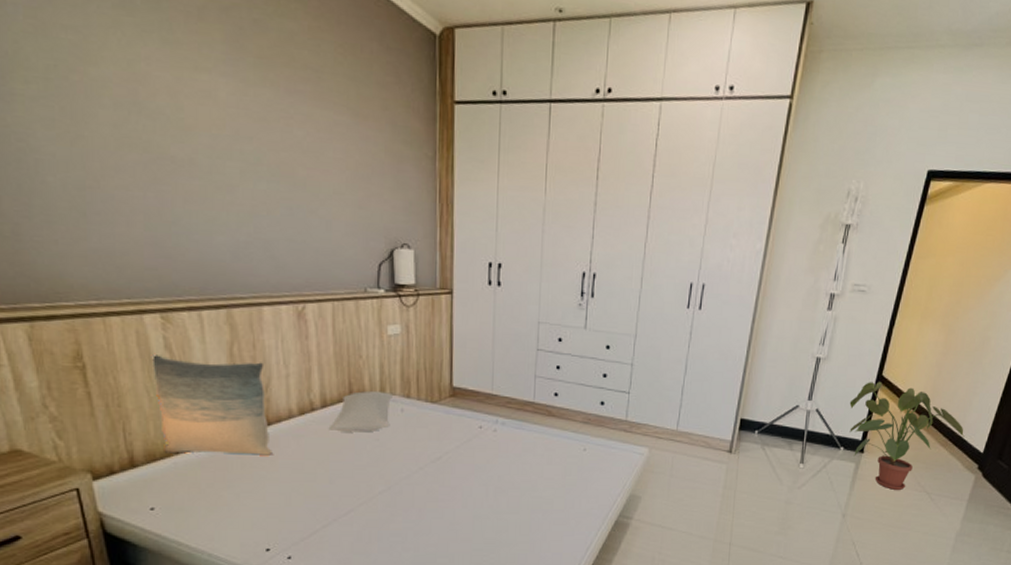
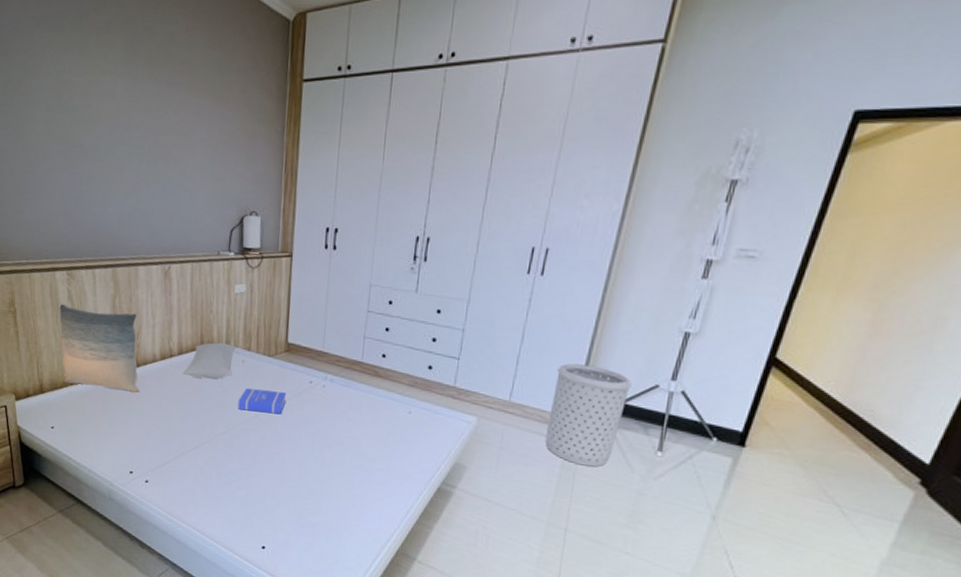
book: none [399,440,455,465] -> present [238,388,287,415]
laundry basket: none [709,391,779,484] -> present [545,363,633,467]
house plant: present [849,381,965,490] -> none [726,364,900,497]

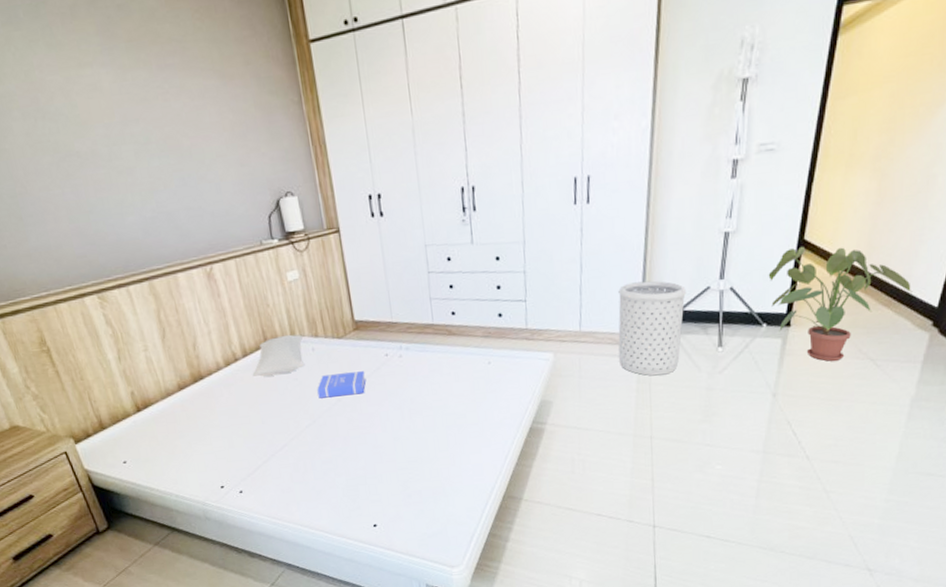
pillow: present [59,304,139,392] -> none [98,324,210,414]
house plant: none [726,364,900,497] -> present [768,246,913,361]

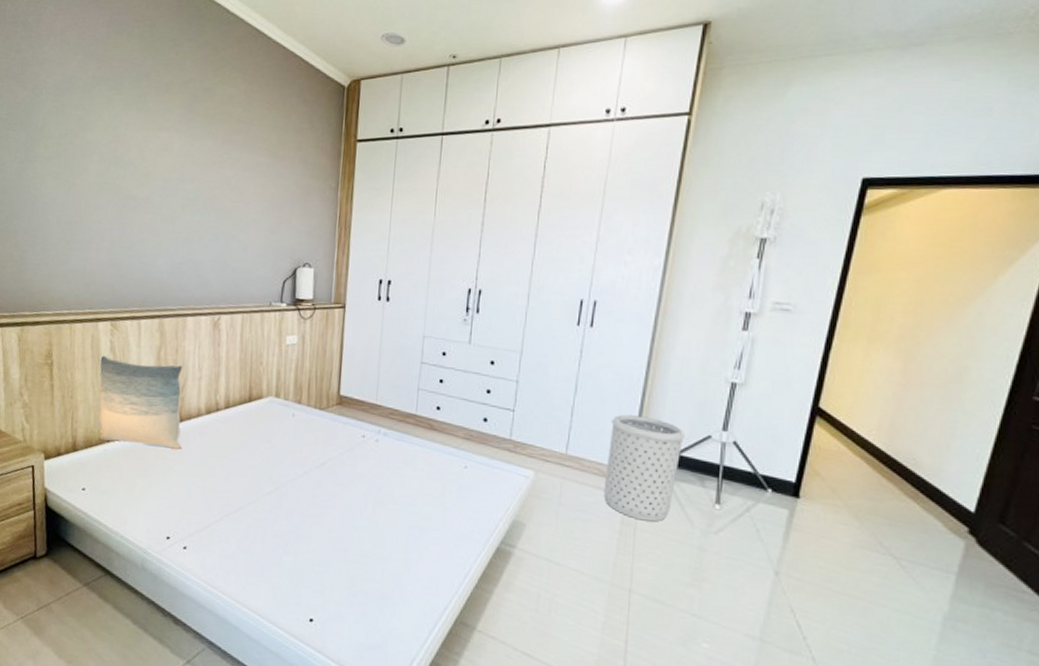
pillow: none [98,324,210,414] -> present [98,355,182,449]
pillow: present [252,335,305,377] -> none [229,395,287,434]
book: present [317,371,367,399] -> none [286,443,339,471]
house plant: present [768,246,913,361] -> none [776,413,944,550]

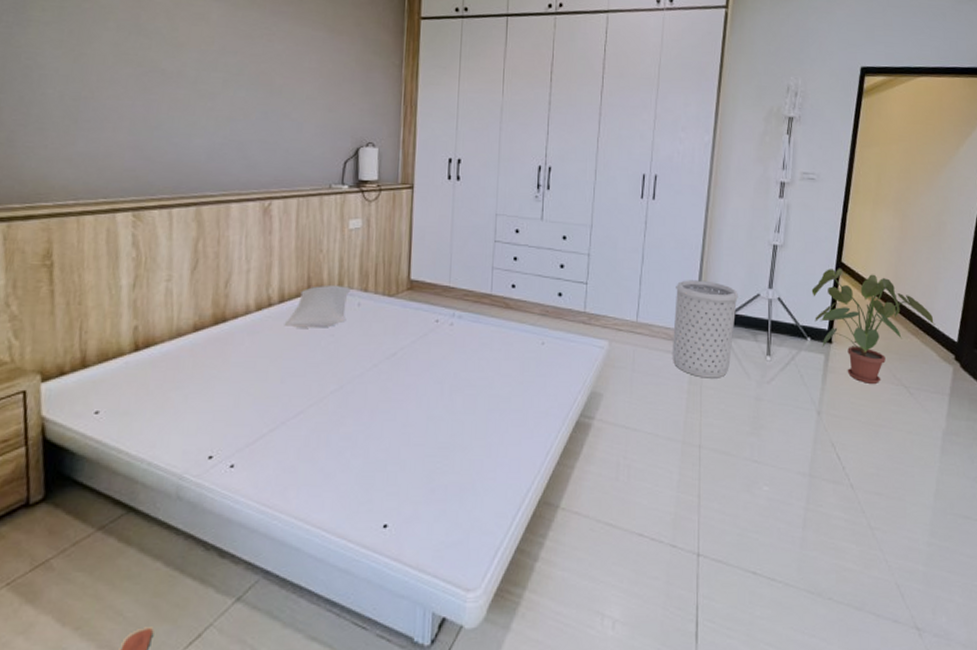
pillow: present [98,355,182,449] -> none [117,252,226,353]
pillow: none [229,395,287,434] -> present [284,286,352,328]
house plant: none [776,413,944,550] -> present [811,268,935,383]

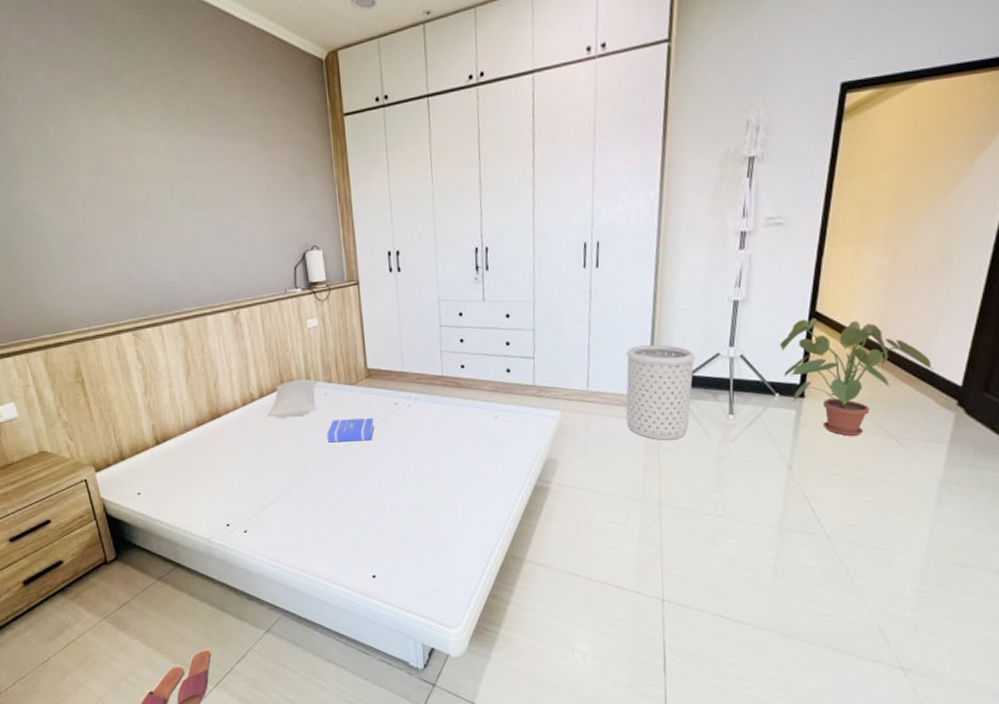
book: none [353,335,411,361] -> present [327,418,375,443]

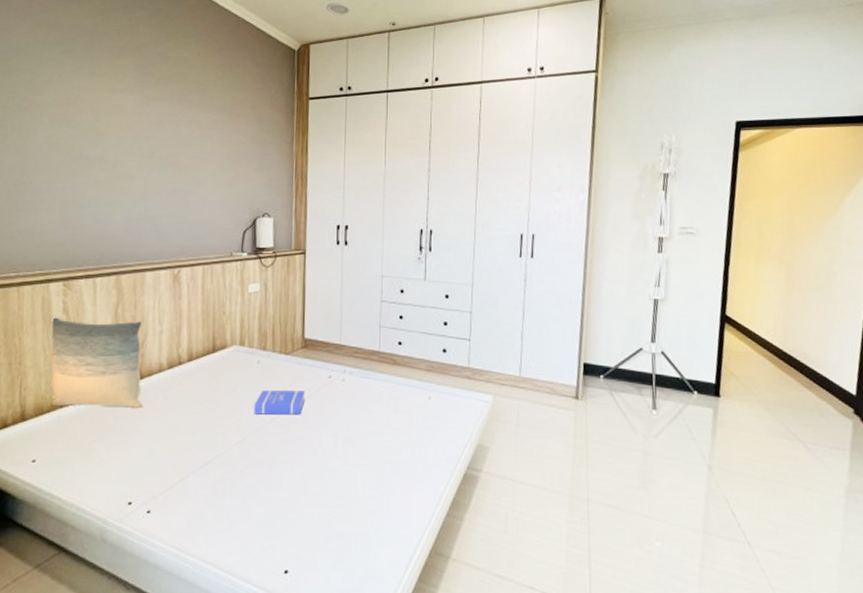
pillow: none [129,363,224,447] -> present [50,317,142,408]
pillow: present [266,379,318,418] -> none [192,345,252,384]
laundry basket: present [626,344,697,440] -> none [556,335,622,432]
house plant: present [779,317,934,436] -> none [696,321,830,438]

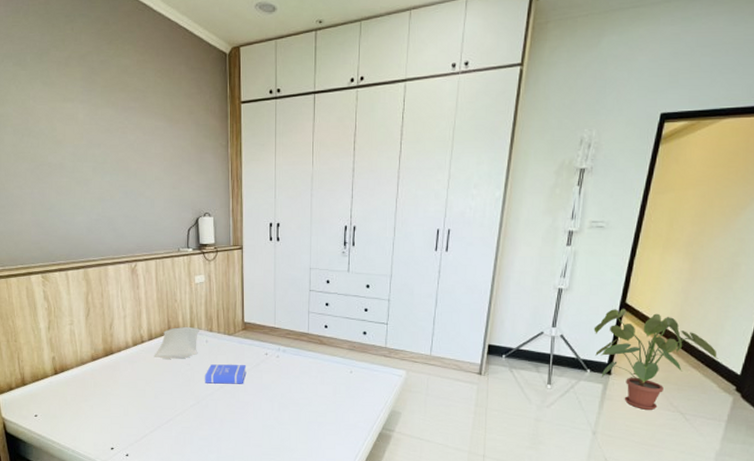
pillow: present [50,317,142,408] -> none [36,304,115,377]
pillow: none [192,345,252,384] -> present [154,327,200,359]
house plant: none [696,321,830,438] -> present [594,308,718,410]

